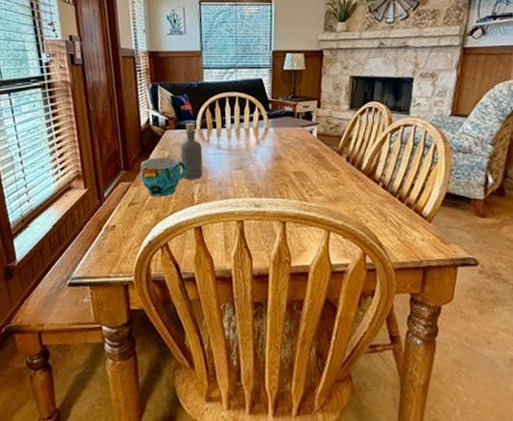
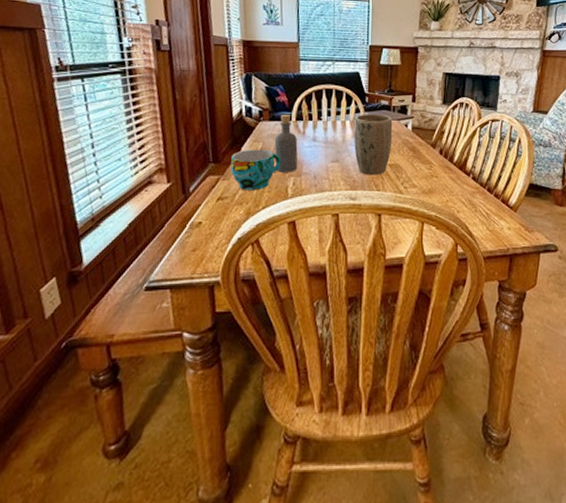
plant pot: none [258,121,297,183] -> present [354,114,393,175]

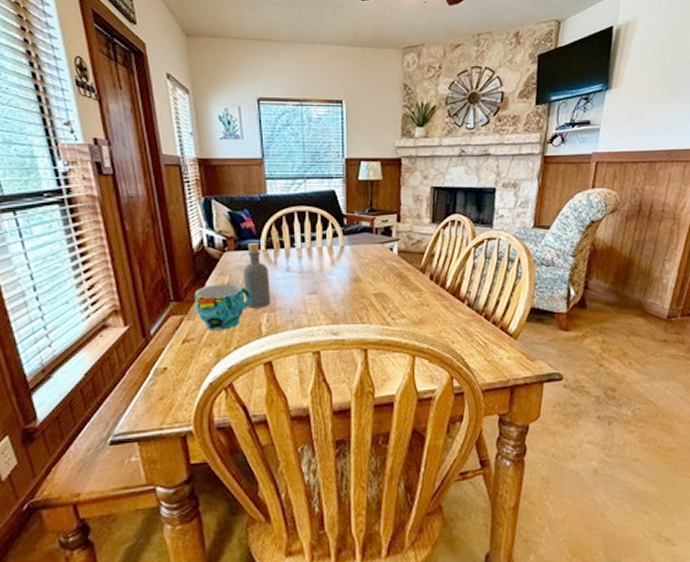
plant pot: present [354,114,393,175] -> none [333,237,376,307]

